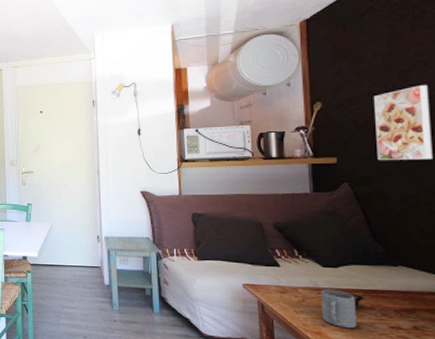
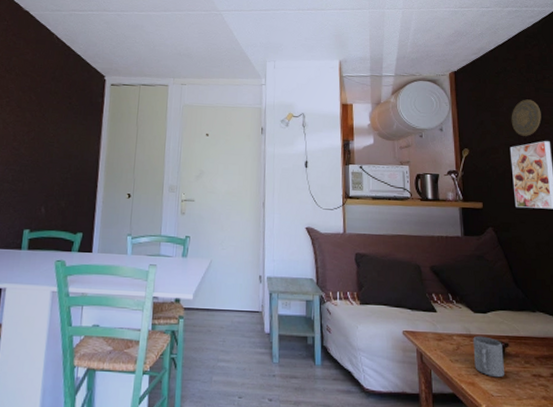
decorative plate: none [377,40,418,82] -> present [511,99,541,136]

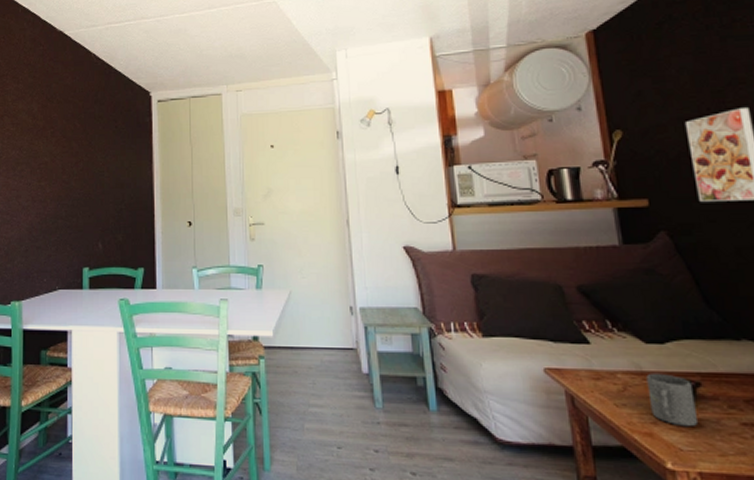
decorative plate: present [511,99,541,136] -> none [684,54,733,105]

